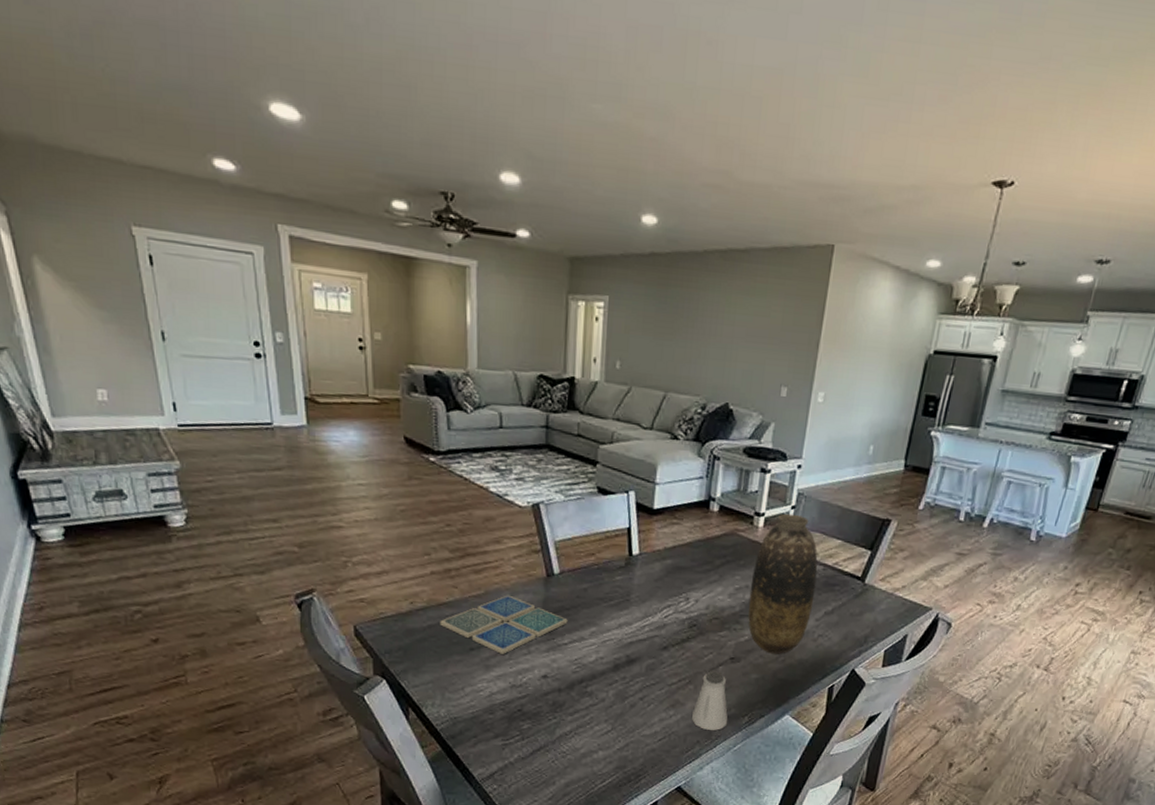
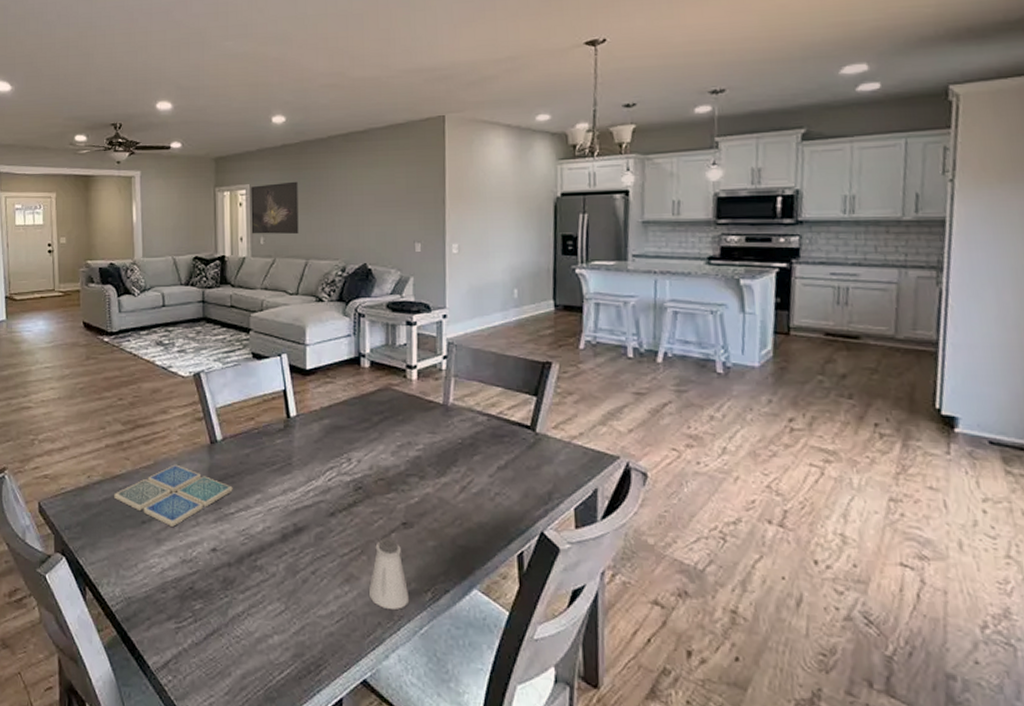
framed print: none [607,298,664,363] -> present [251,181,299,235]
vase: present [748,513,818,654] -> none [412,364,483,517]

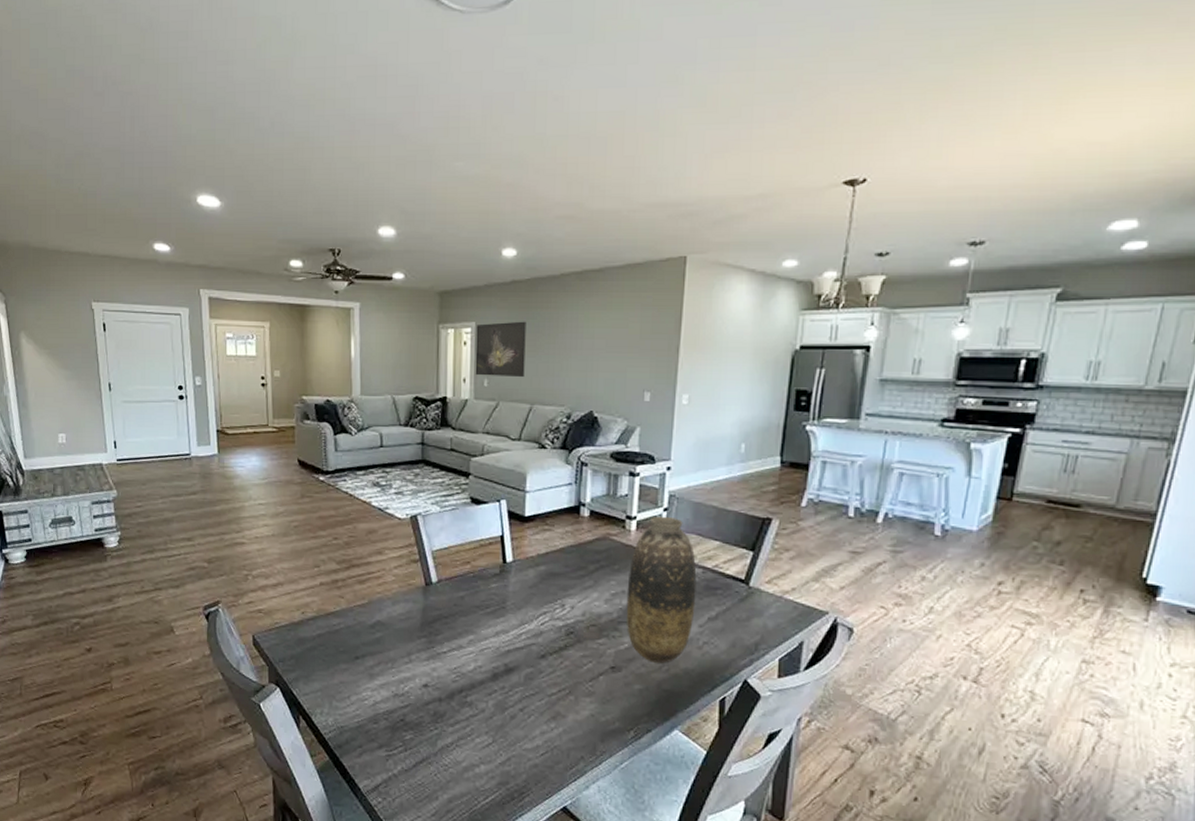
drink coaster: present [114,464,233,527] -> none [328,604,446,663]
saltshaker: present [368,539,410,611] -> none [573,681,613,746]
vase: none [412,364,483,517] -> present [626,516,697,663]

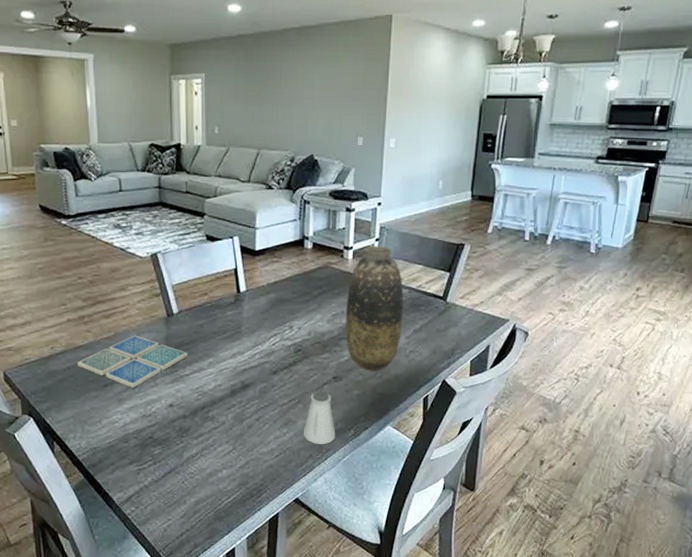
drink coaster: none [328,604,446,663] -> present [77,335,188,388]
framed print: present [475,321,526,378] -> none [206,73,252,125]
saltshaker: none [573,681,613,746] -> present [303,390,336,445]

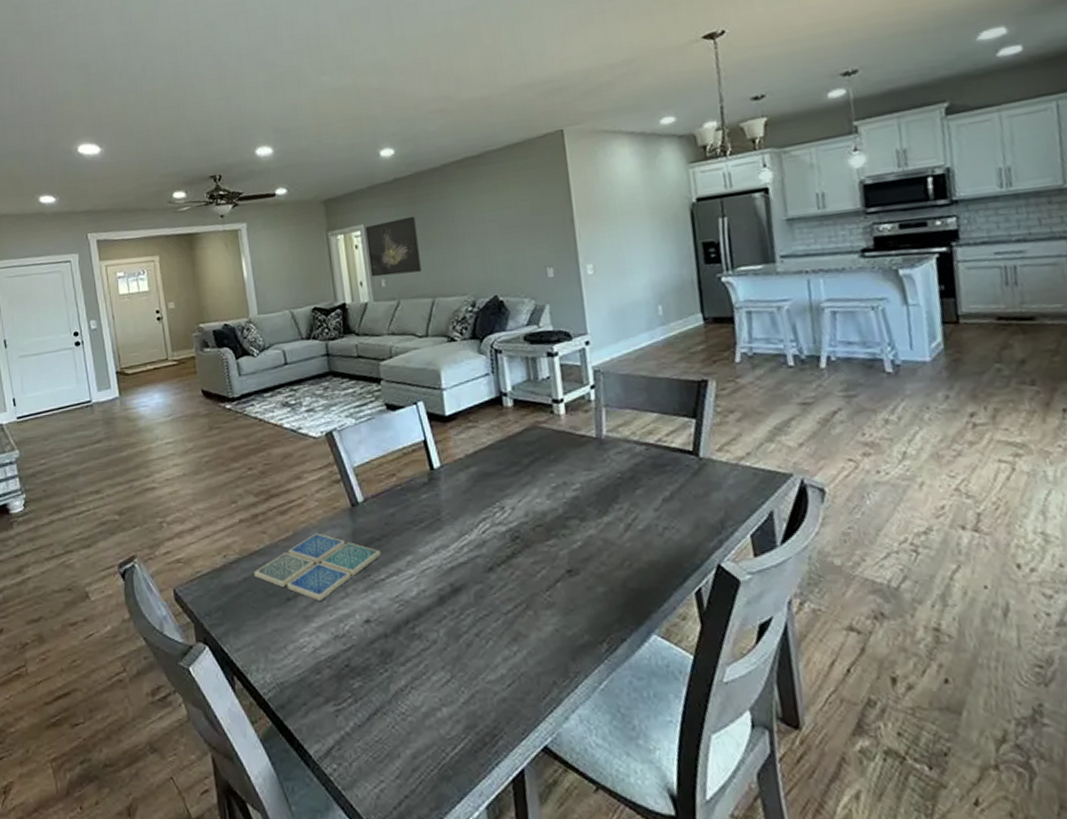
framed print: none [206,73,252,125] -> present [365,216,422,277]
saltshaker: present [303,390,336,445] -> none [539,589,585,667]
vase: present [345,245,404,371] -> none [566,393,648,559]

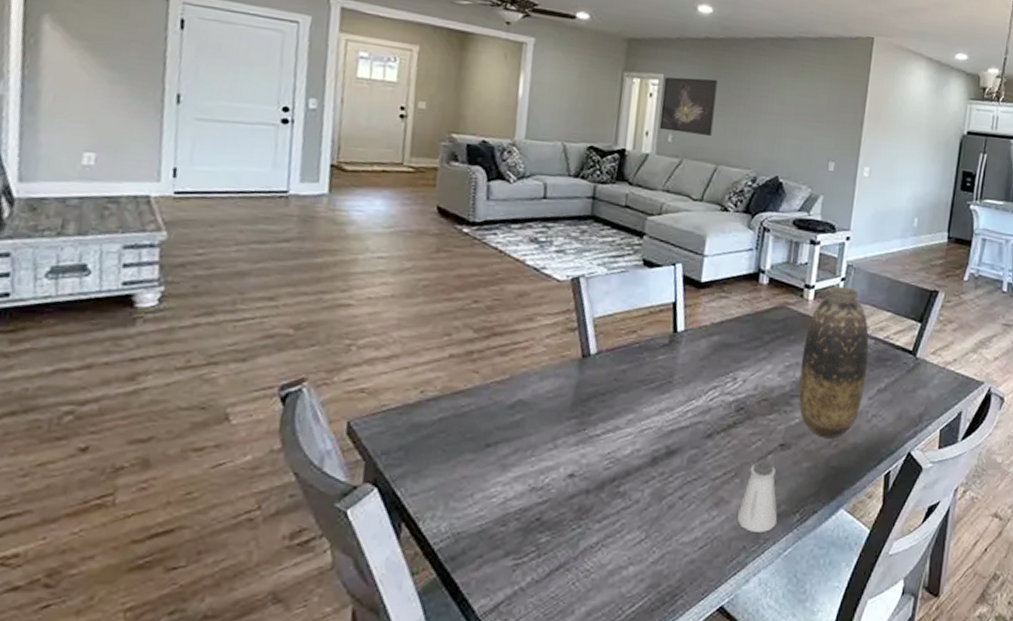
drink coaster: present [254,533,381,601] -> none [453,379,603,450]
saltshaker: none [539,589,585,667] -> present [736,461,778,534]
vase: none [566,393,648,559] -> present [799,285,869,438]

